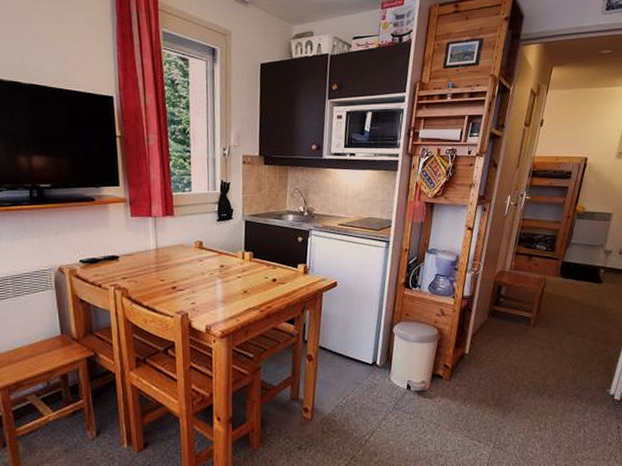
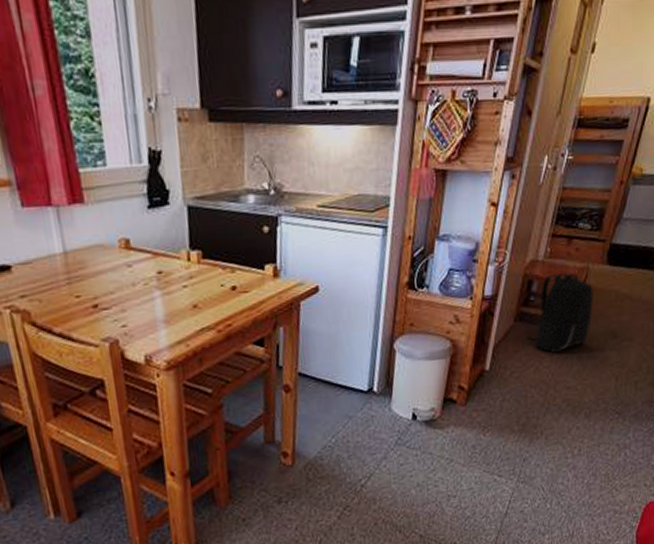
backpack: none [497,281,551,343] -> present [526,272,595,352]

